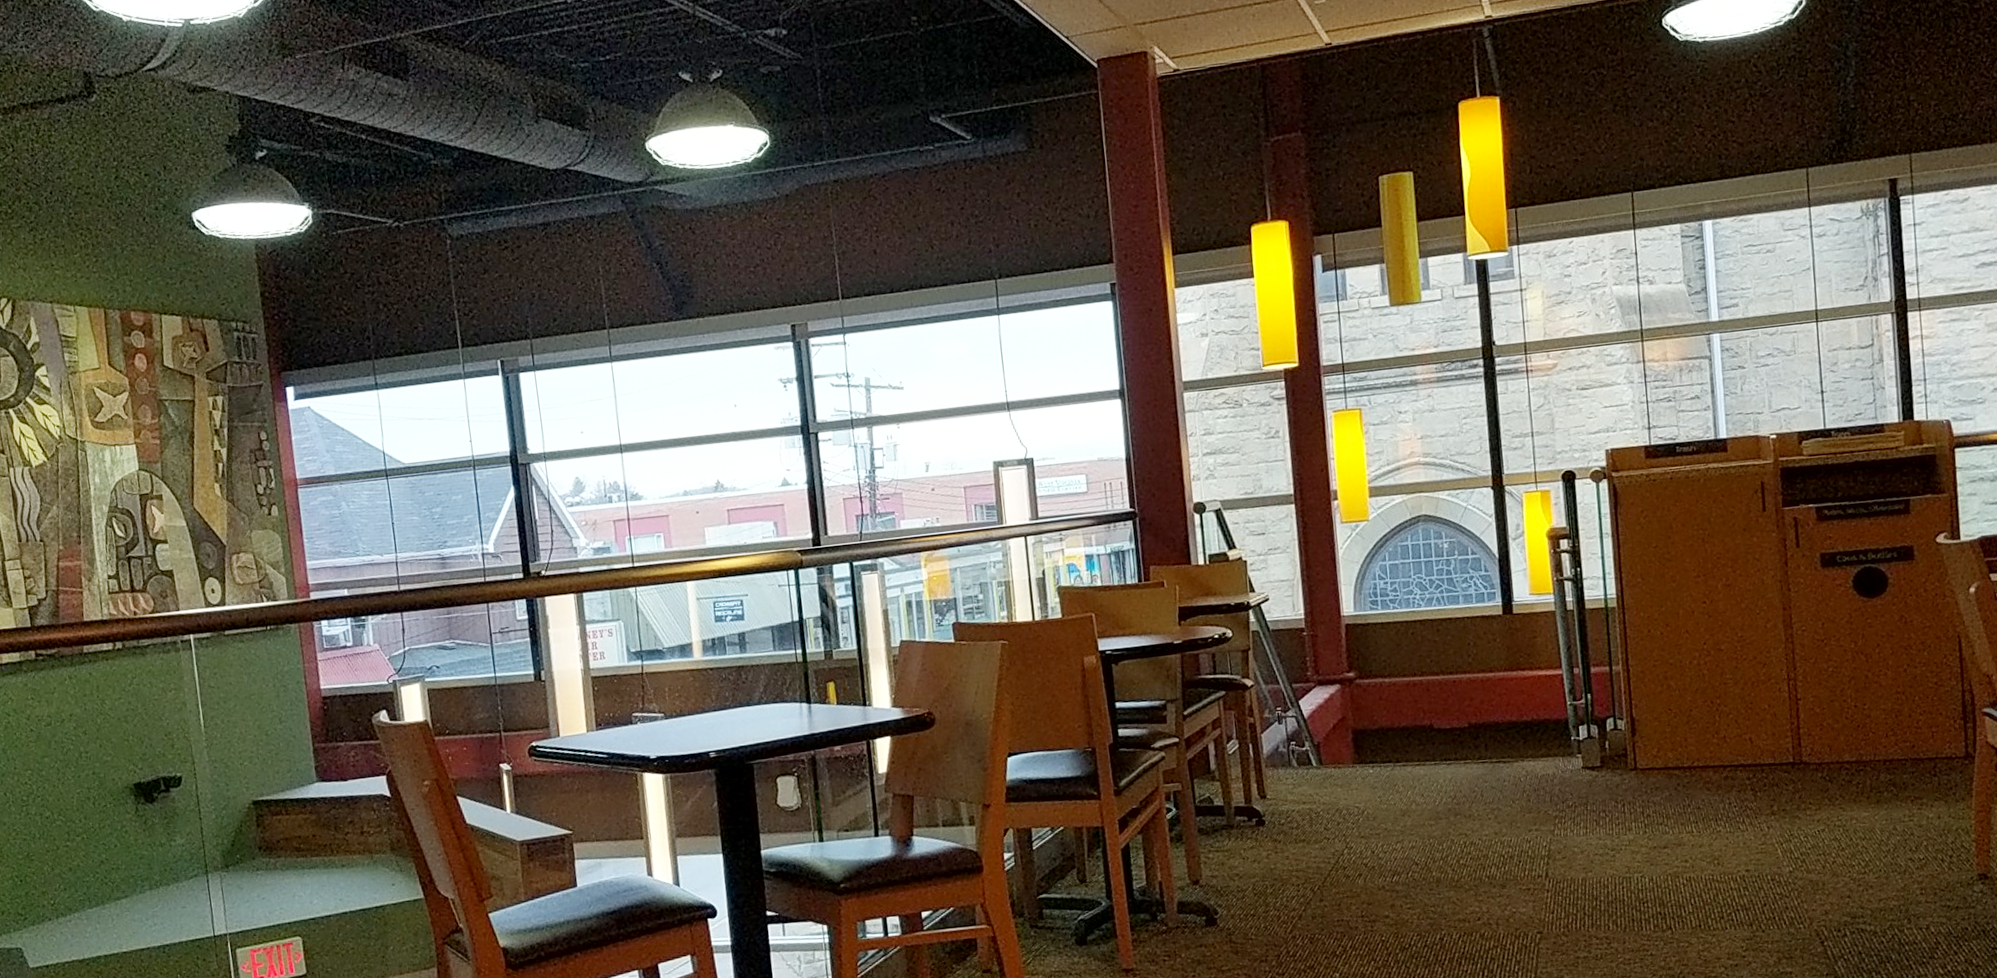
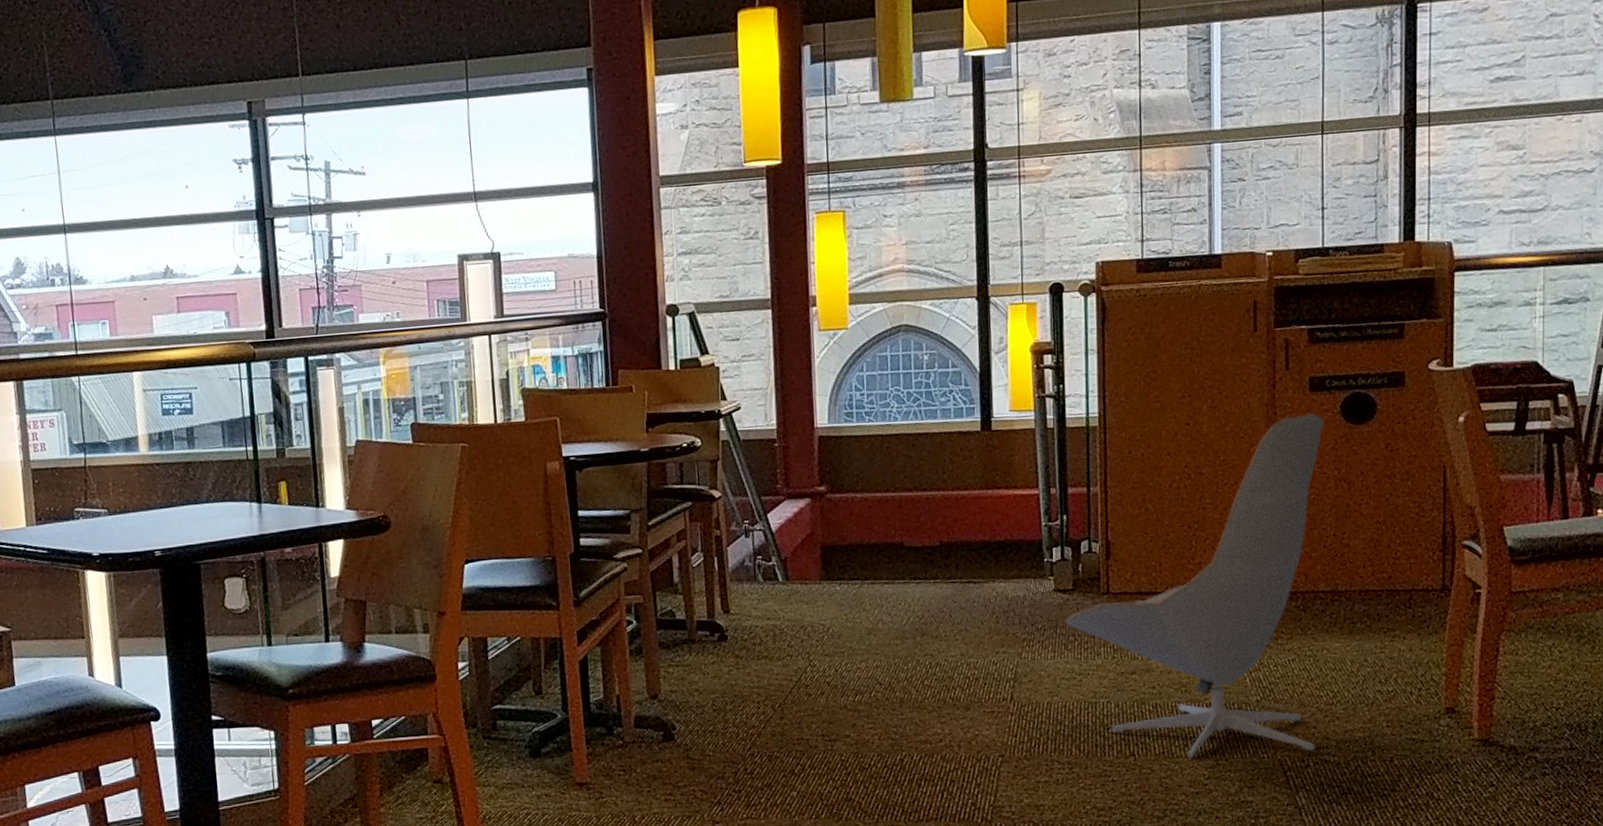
chair: none [1596,587,1851,931] -> present [1066,412,1325,759]

